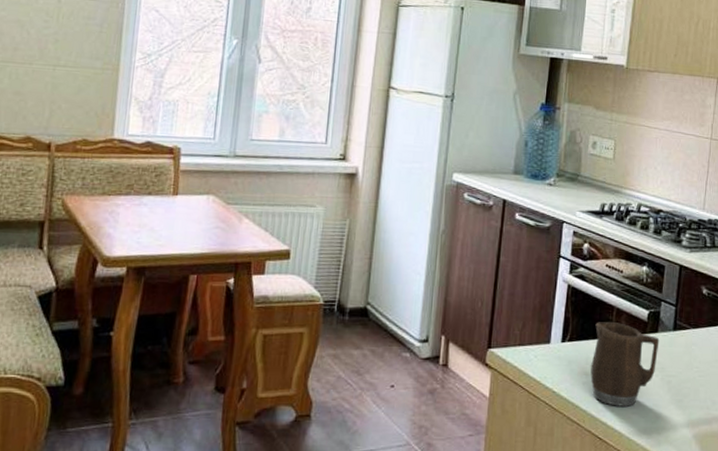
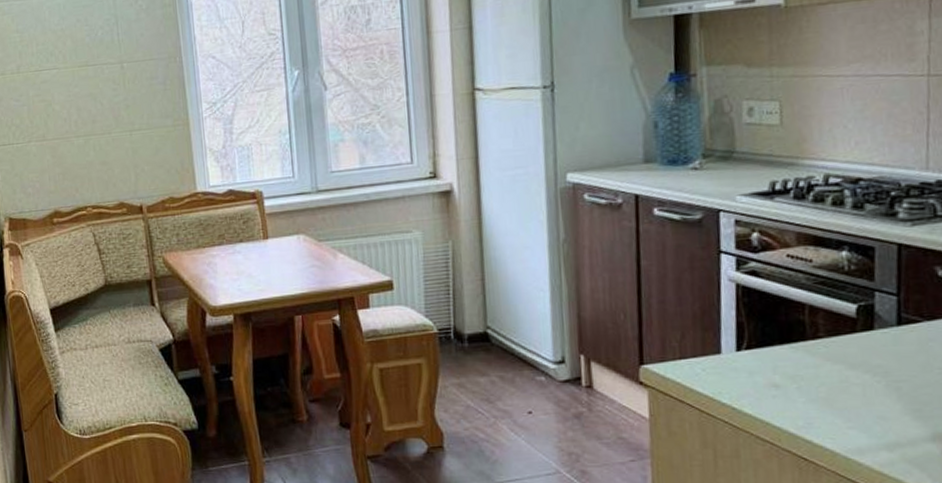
mug: present [590,322,660,407] -> none [781,322,878,421]

